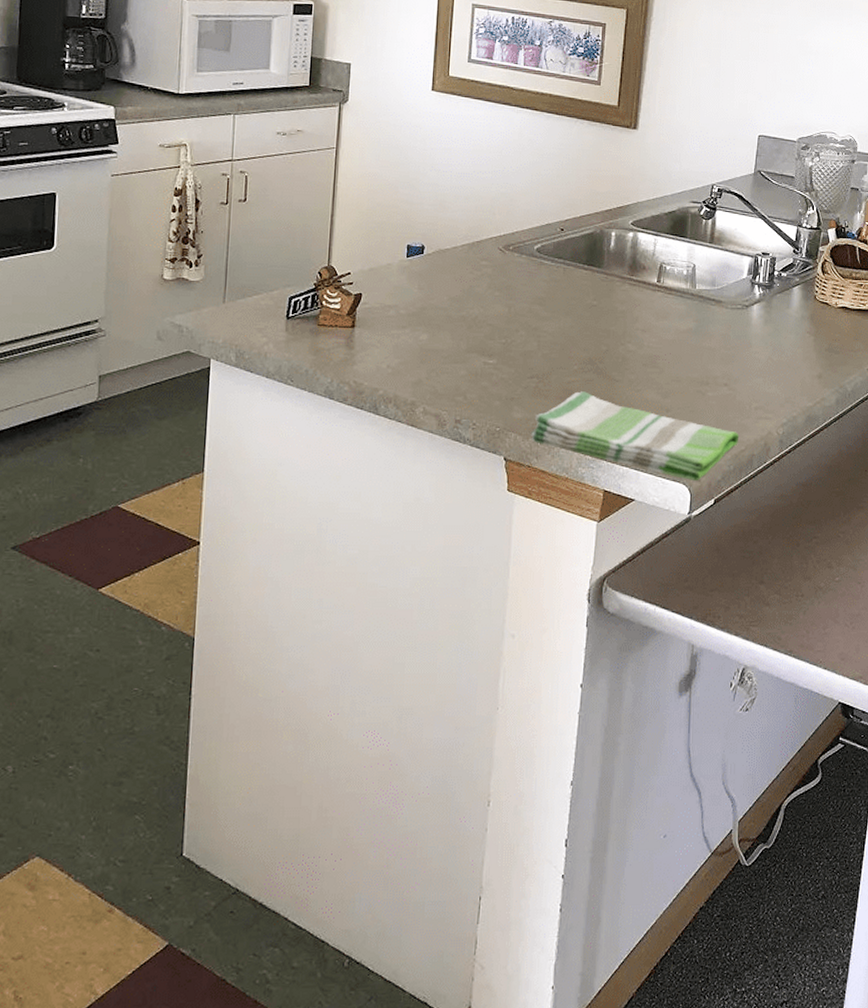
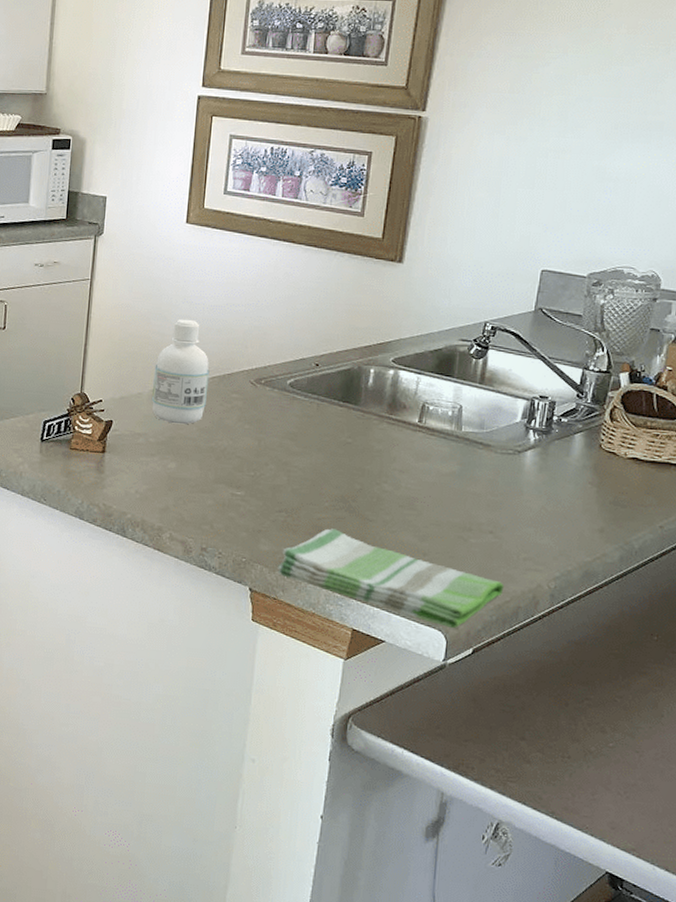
bottle: none [402,187,459,295] -> present [152,318,210,425]

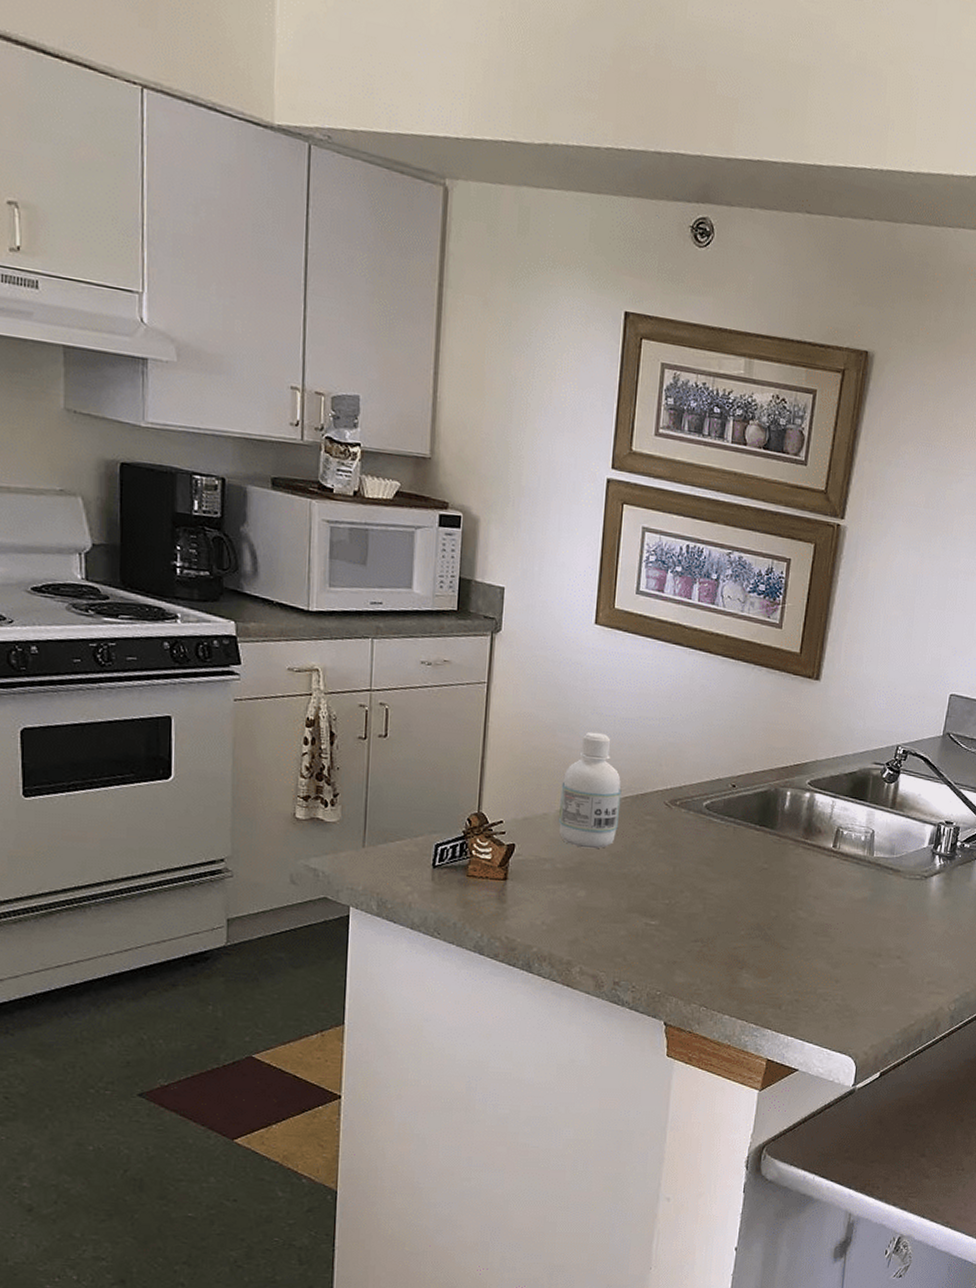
dish towel: present [277,528,505,629] -> none [693,957,910,1054]

